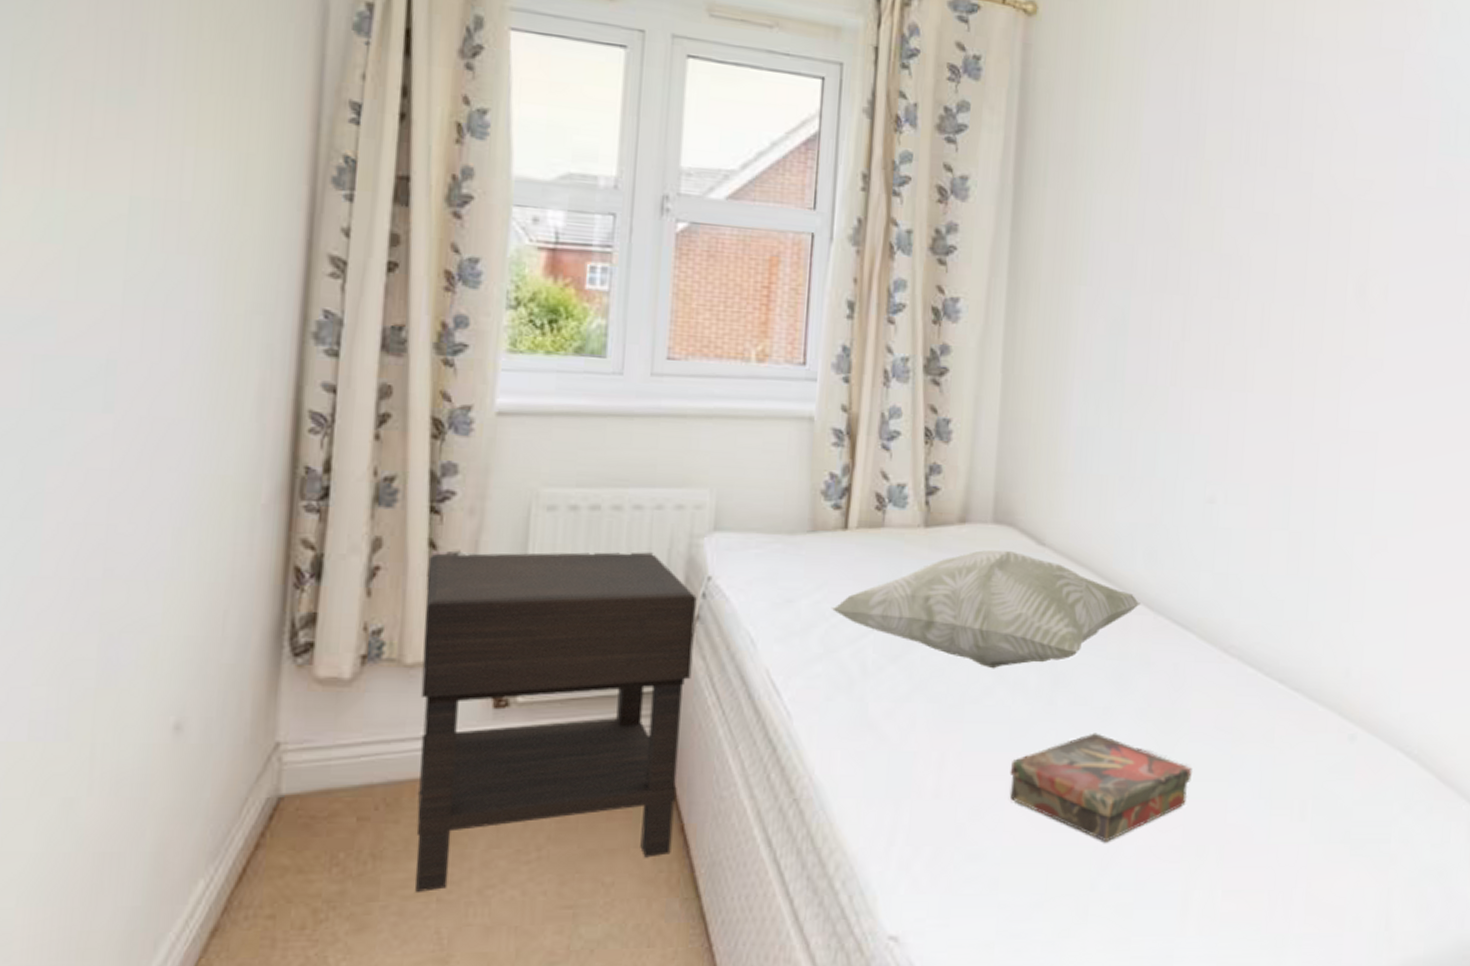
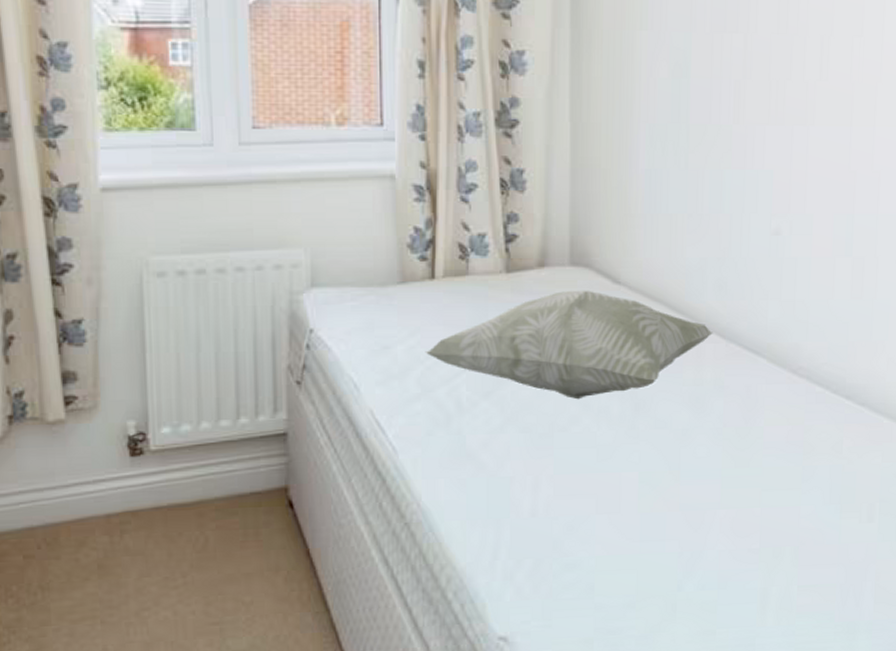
nightstand: present [415,552,697,894] -> none [56,310,303,618]
book: present [1009,733,1192,843] -> none [599,452,767,549]

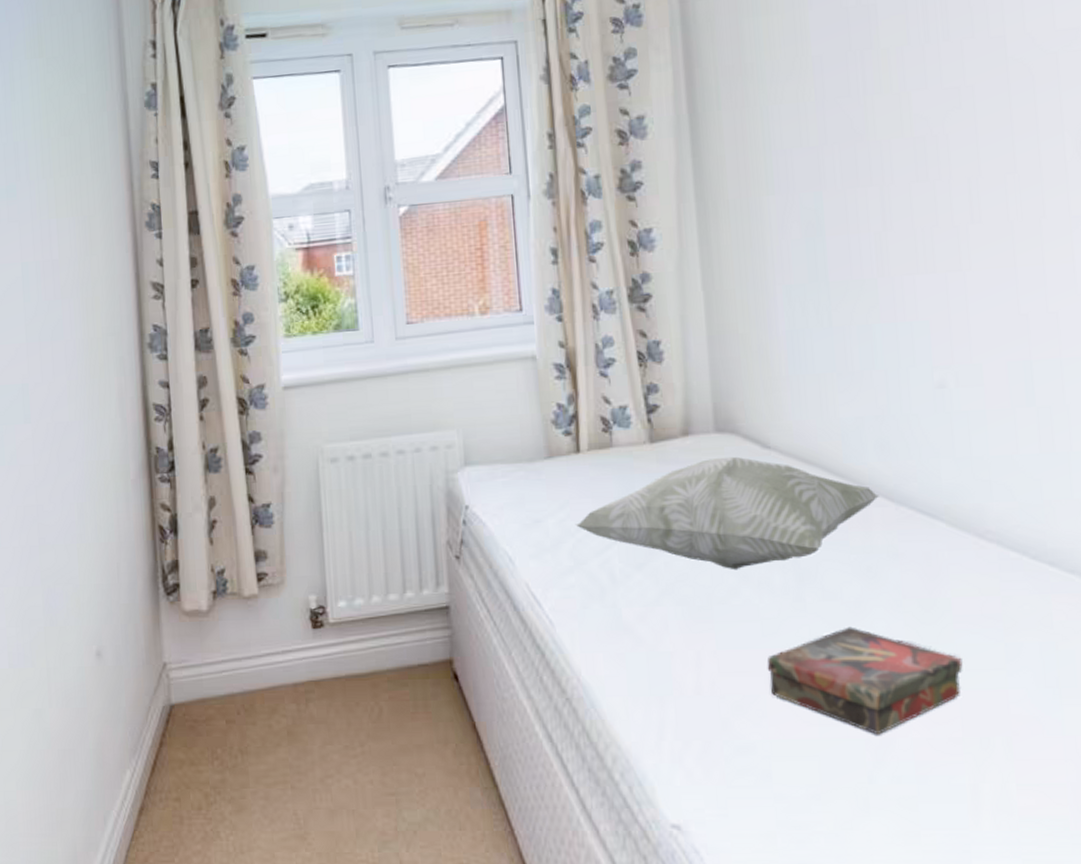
book: none [599,452,767,549] -> present [767,626,963,735]

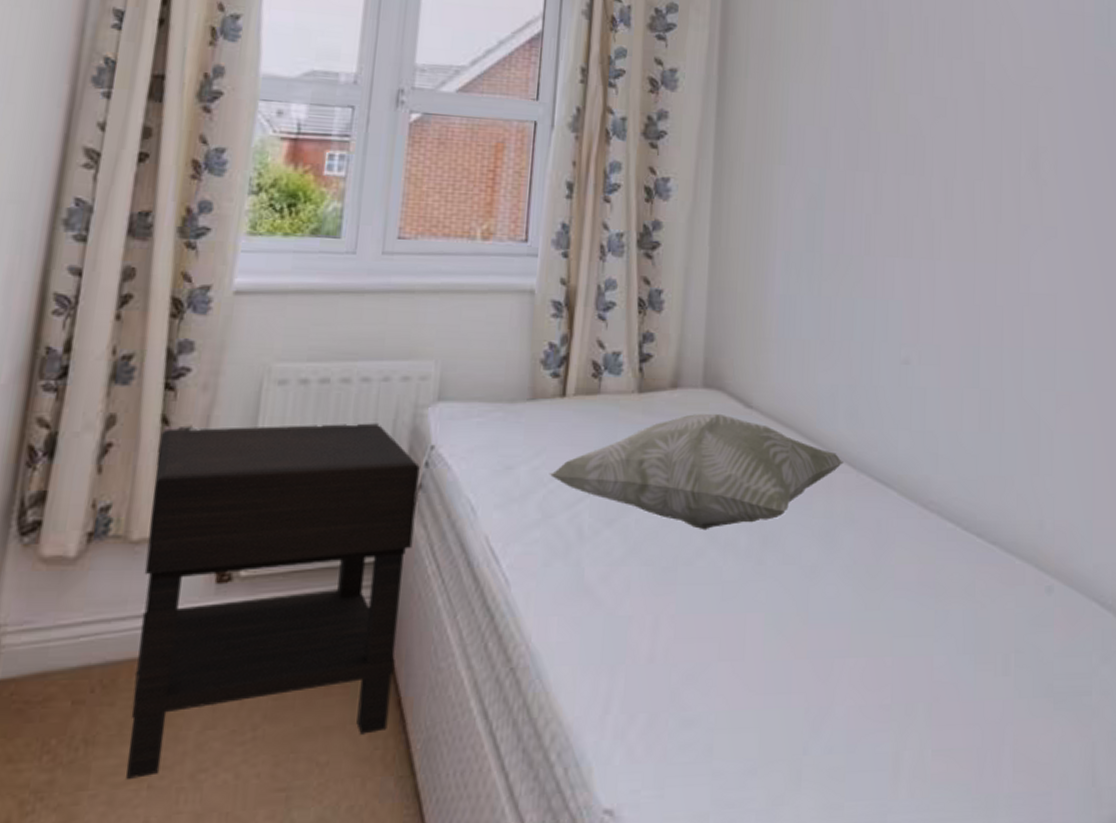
nightstand: none [249,489,468,782] -> present [126,423,420,781]
book: present [767,626,963,735] -> none [722,591,898,704]

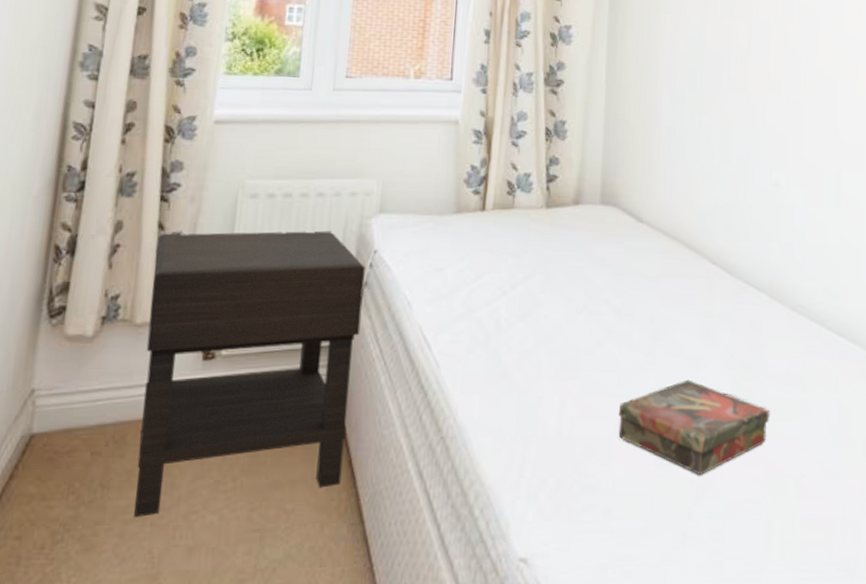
decorative pillow: present [549,413,844,530] -> none [471,226,722,326]
book: none [722,591,898,704] -> present [618,379,770,476]

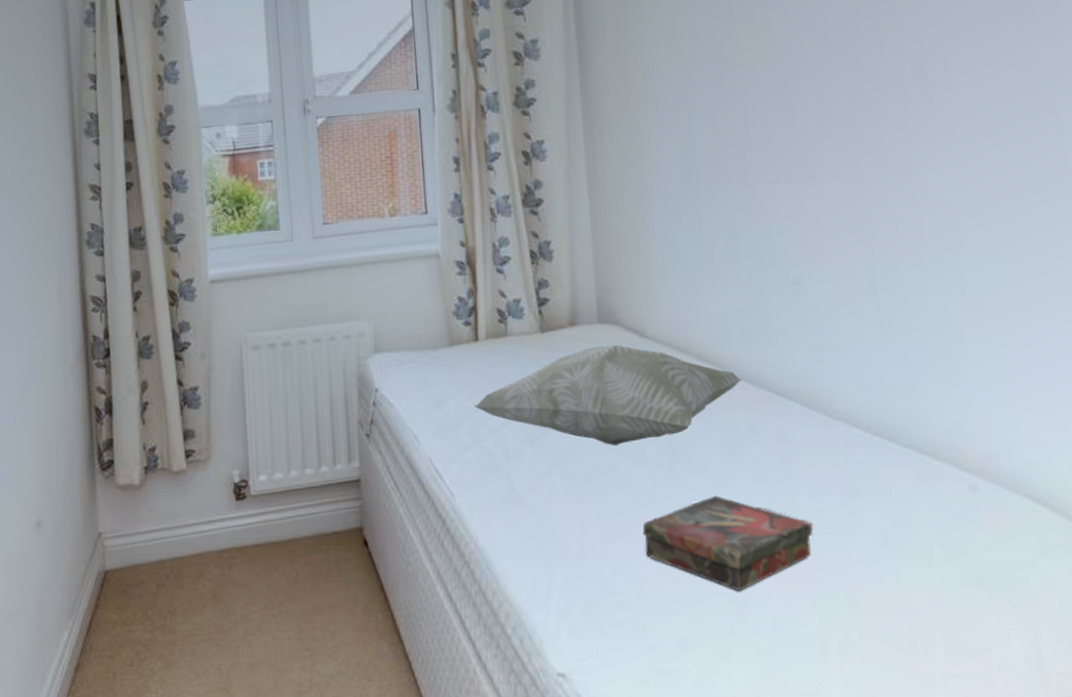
nightstand: present [134,230,365,518] -> none [178,374,376,640]
decorative pillow: none [471,226,722,326] -> present [473,344,742,446]

